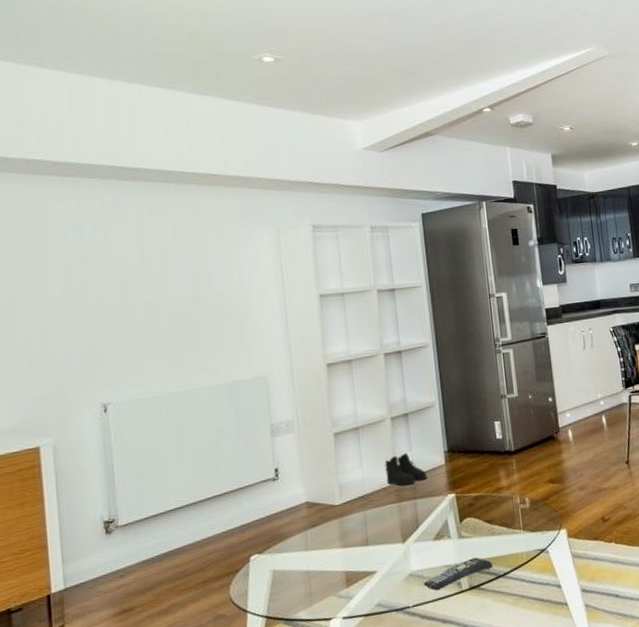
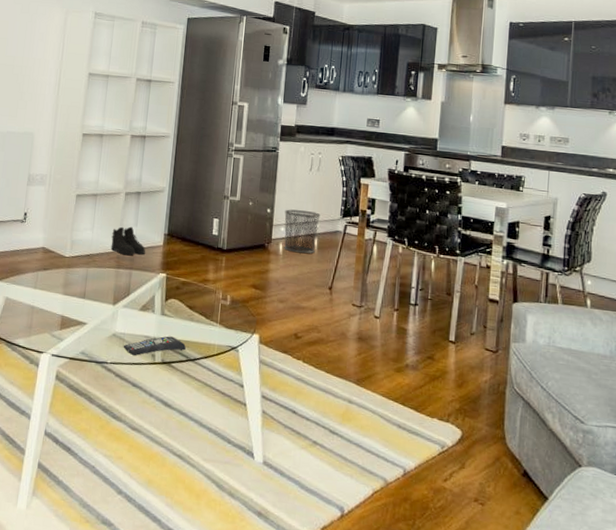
waste bin: none [567,389,605,436] -> present [284,209,321,254]

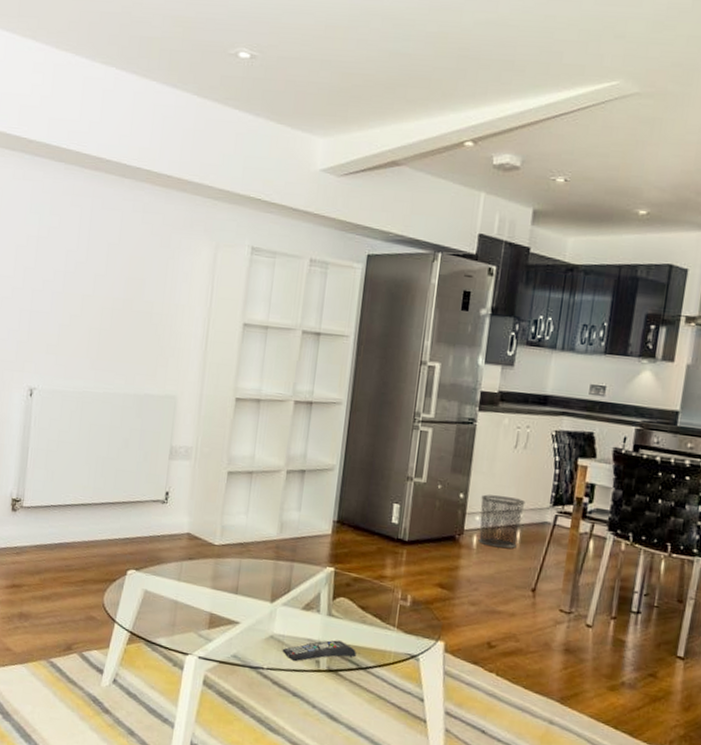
boots: present [110,226,146,256] -> none [268,511,311,546]

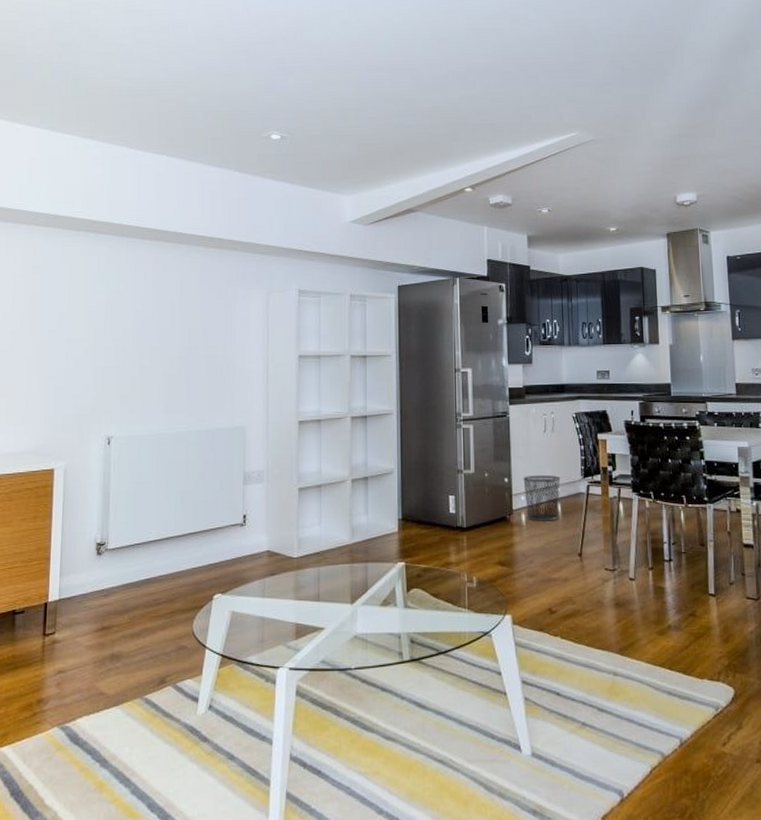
remote control: present [282,640,357,662] -> none [366,630,436,657]

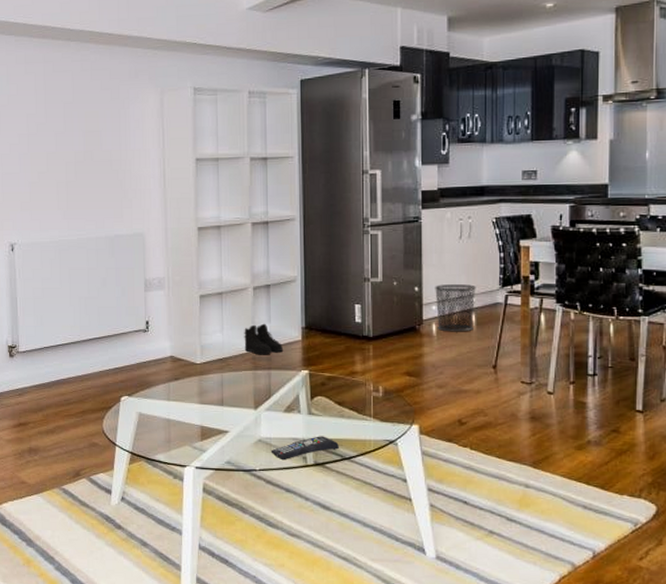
boots: none [342,515,381,548] -> present [244,323,284,355]
remote control: none [366,630,436,657] -> present [270,436,340,461]

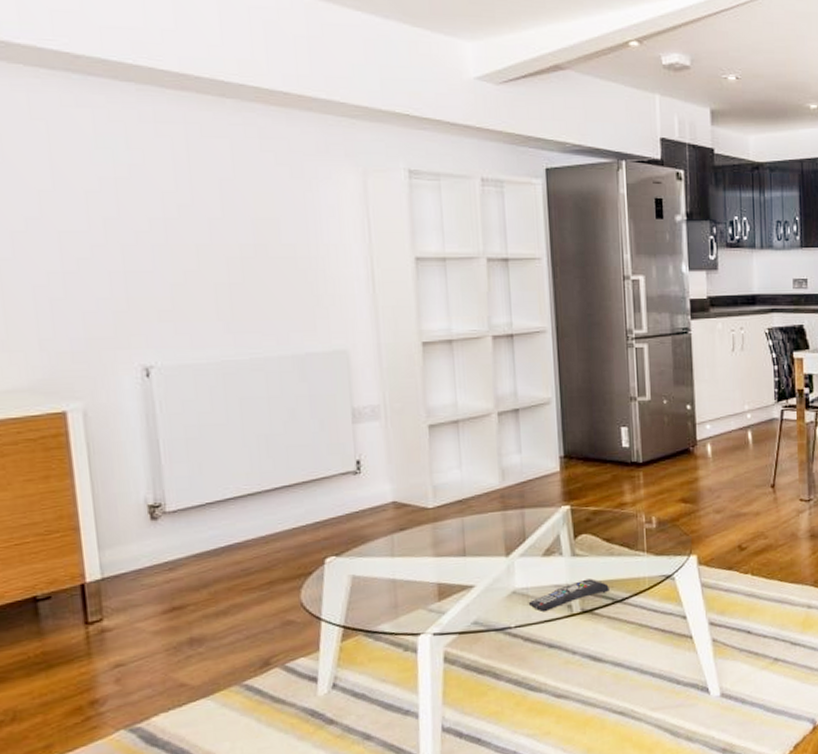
boots: present [244,323,284,355] -> none [488,454,539,493]
waste bin: present [435,284,476,332] -> none [708,400,751,452]

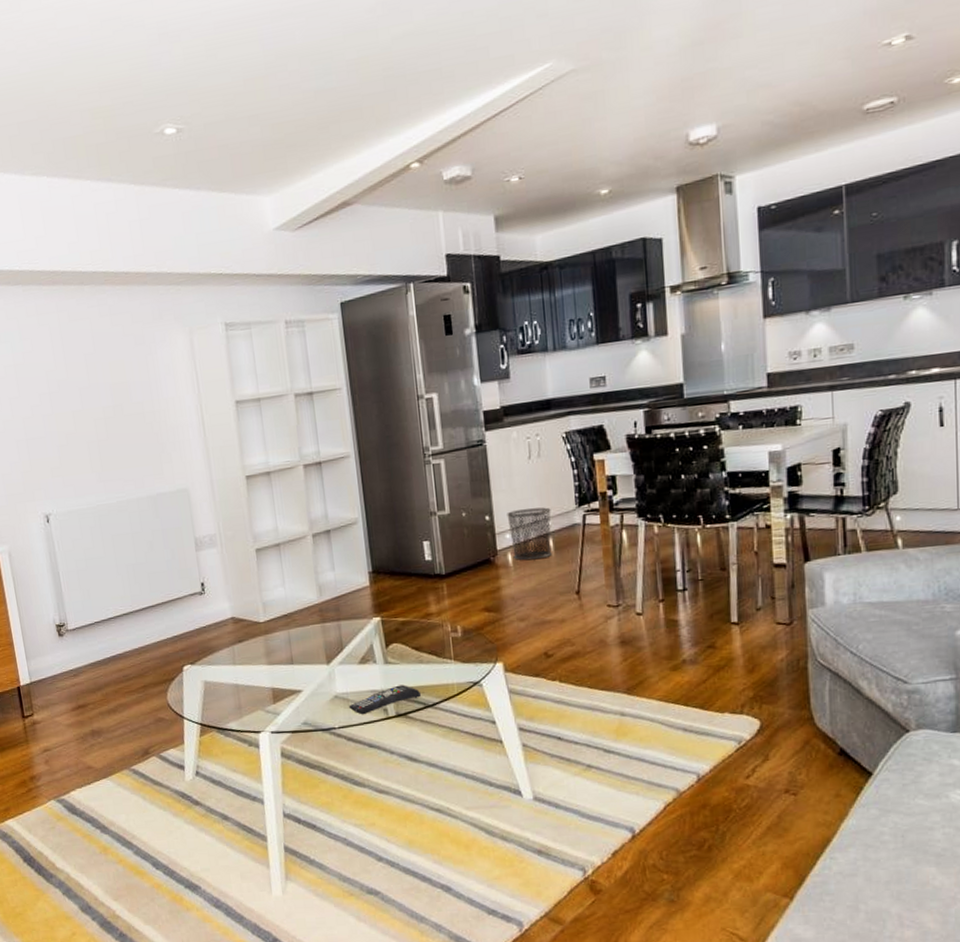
waste bin: none [708,400,751,452] -> present [507,507,552,561]

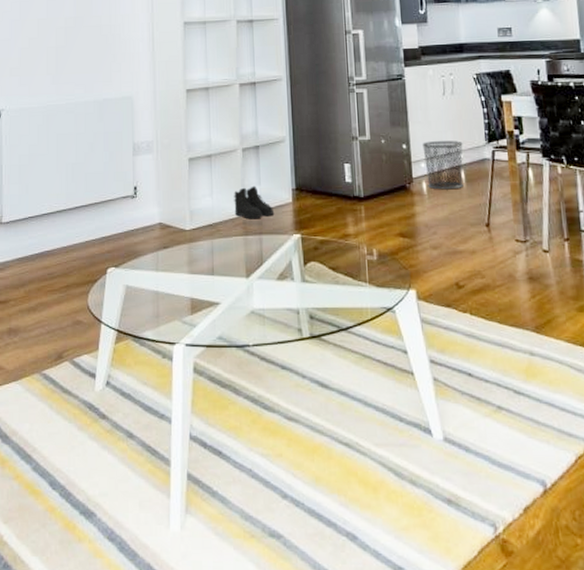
boots: none [307,572,352,607] -> present [234,186,275,220]
remote control: present [348,685,422,715] -> none [264,305,336,334]

